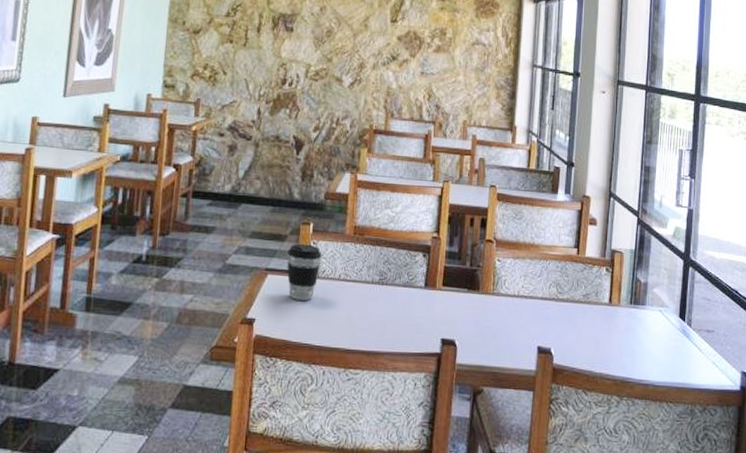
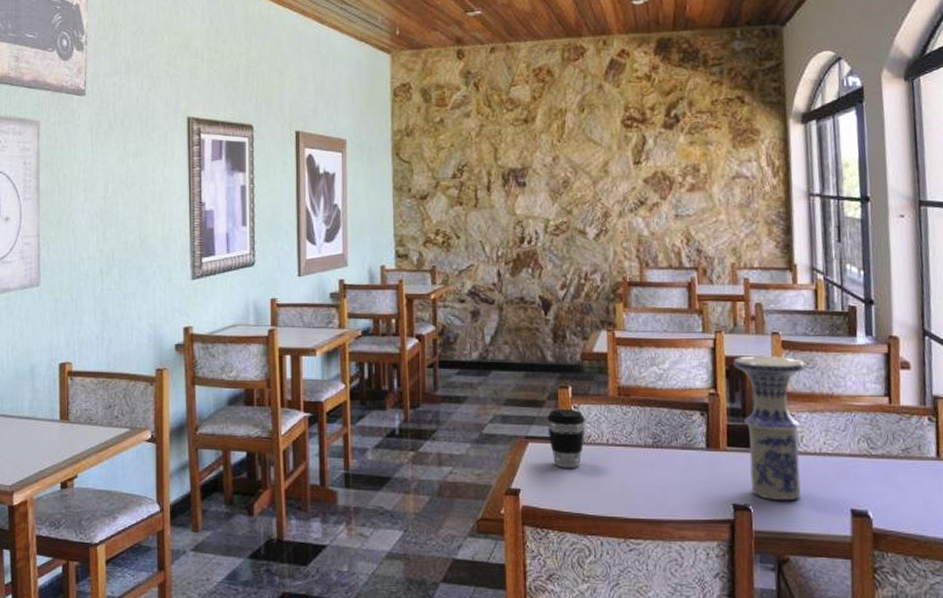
vase: none [456,205,514,338] -> present [733,356,805,501]

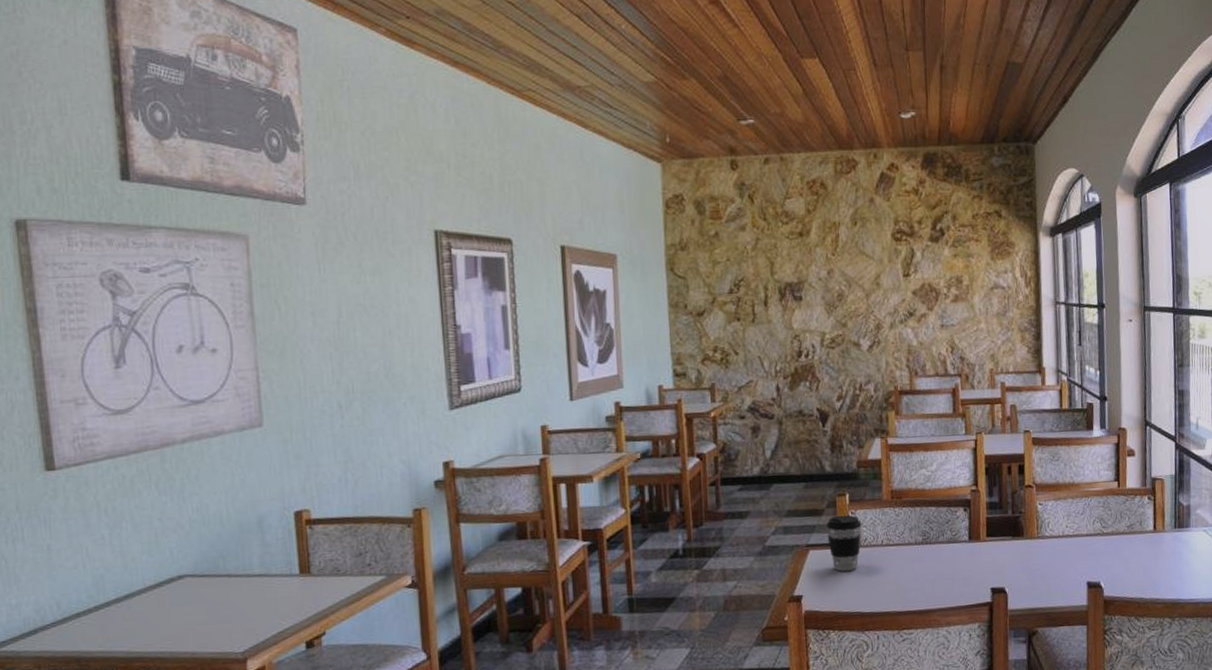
vase: present [733,356,805,501] -> none [992,452,1052,581]

